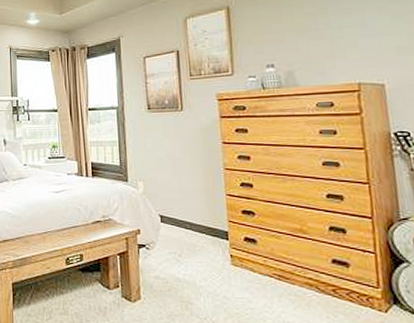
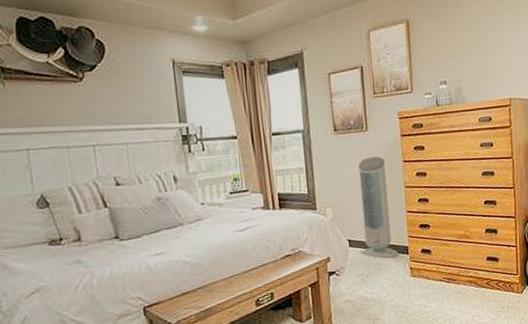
air purifier: none [172,136,217,241] -> present [358,156,399,259]

